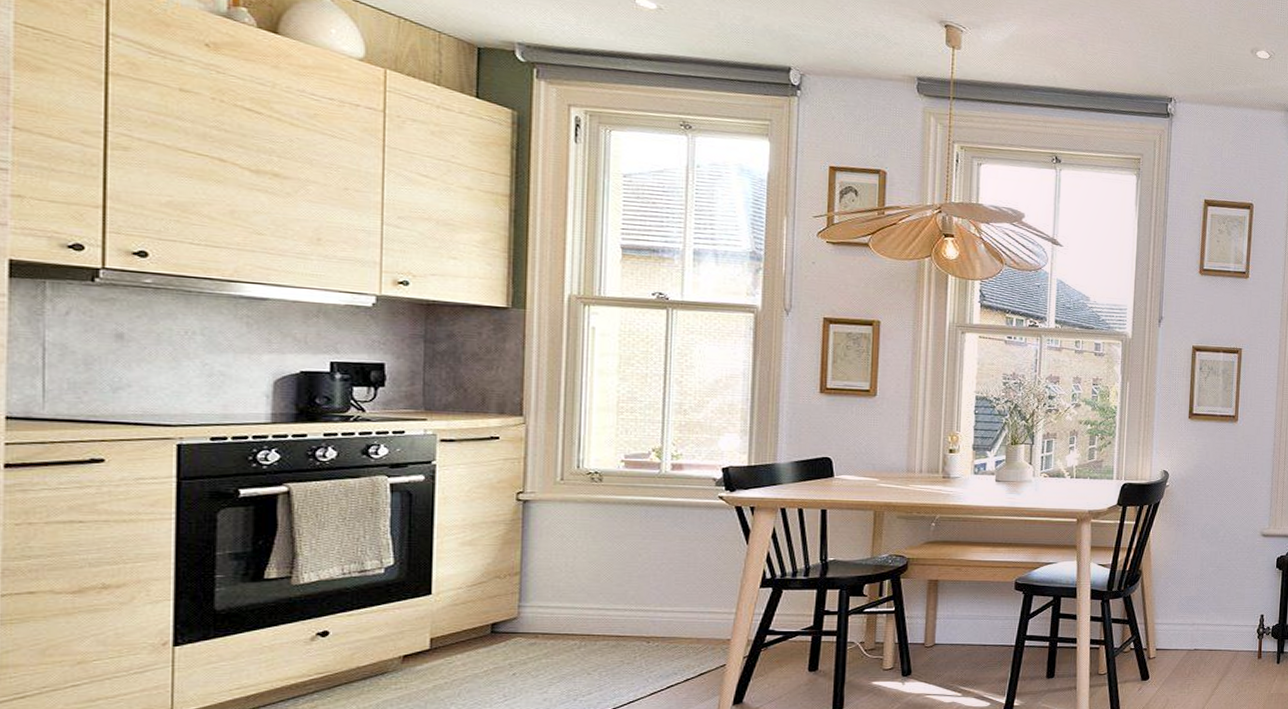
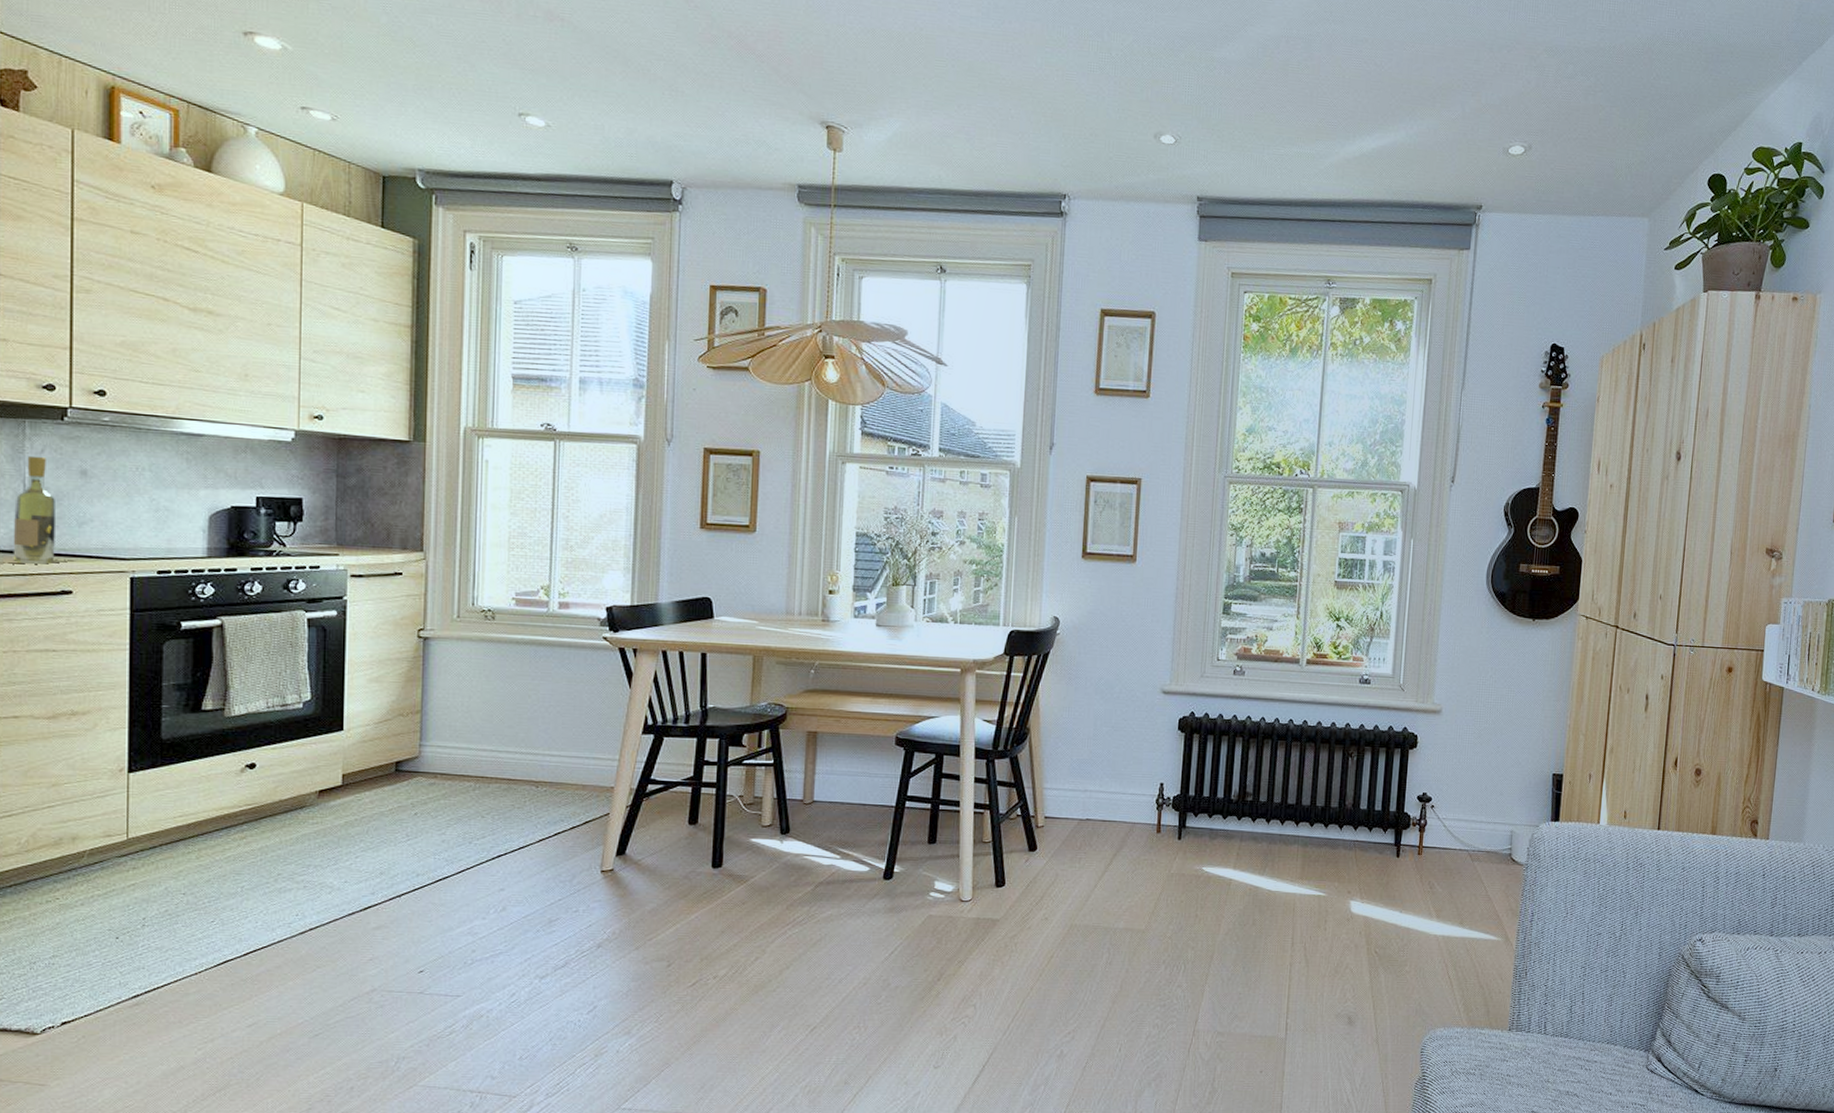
bottle: none [28,318,85,433] -> present [13,455,57,565]

